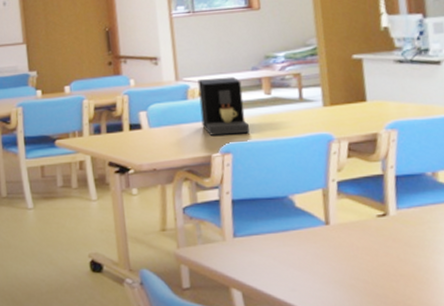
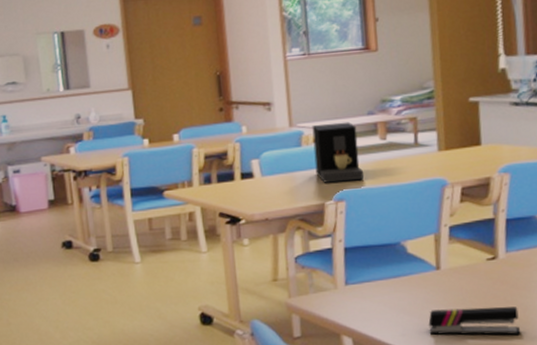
stapler: none [319,265,417,295] -> present [428,307,521,335]

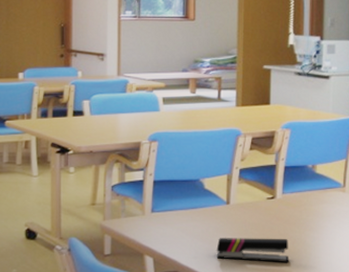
coffee maker: present [312,121,365,183] -> none [136,75,175,125]

